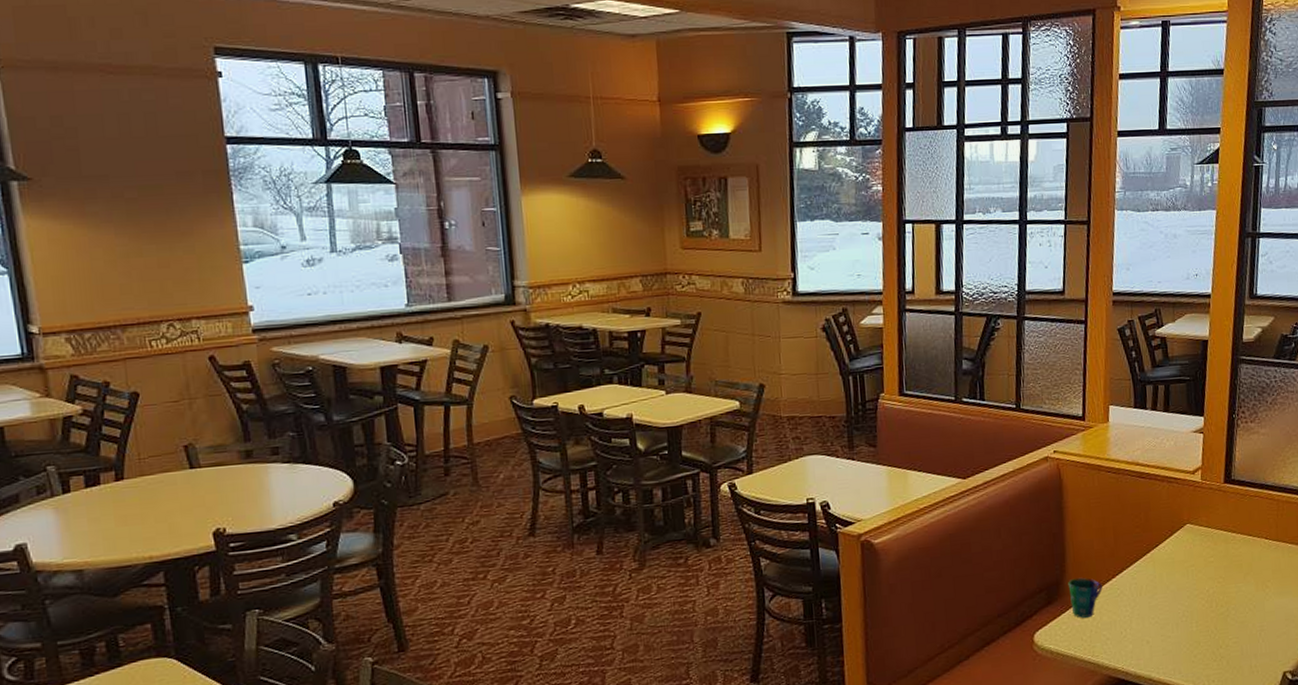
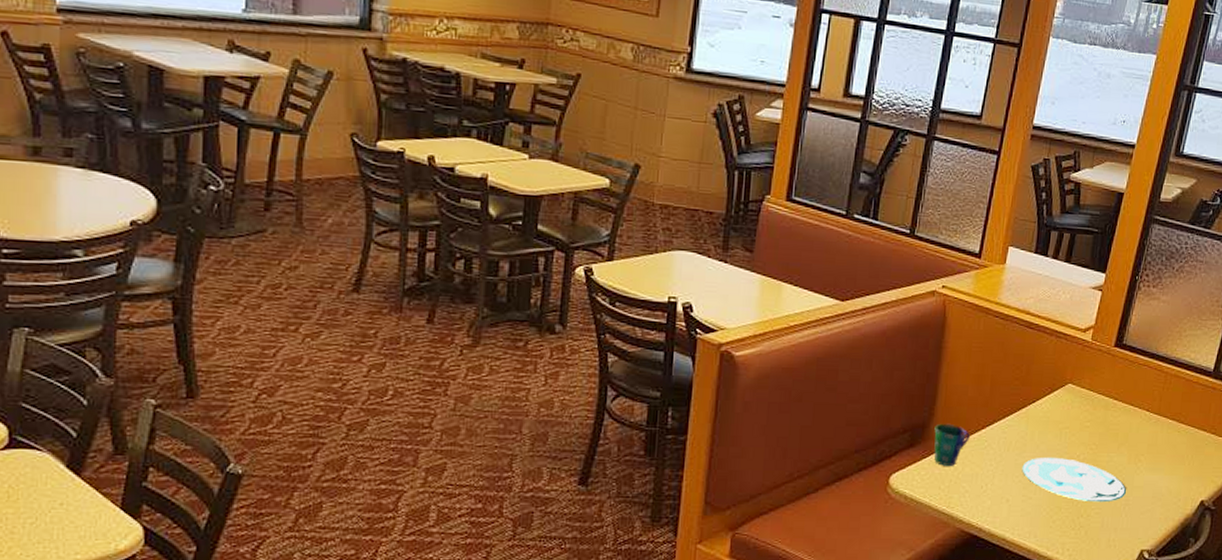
plate: none [1156,594,1260,633] -> present [1022,457,1127,503]

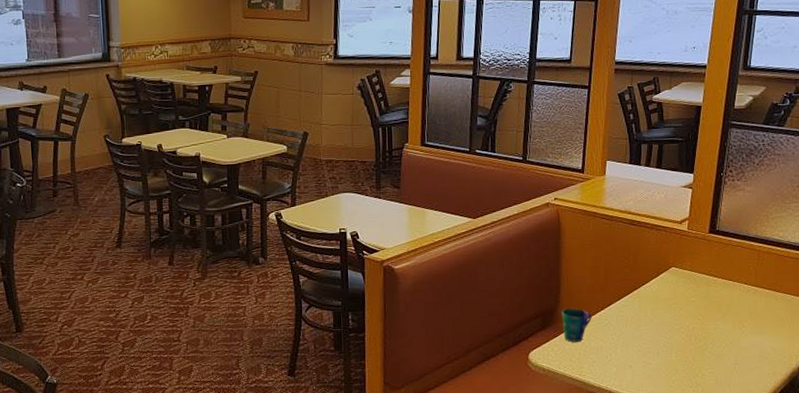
plate: present [1022,457,1127,503] -> none [640,328,735,364]

